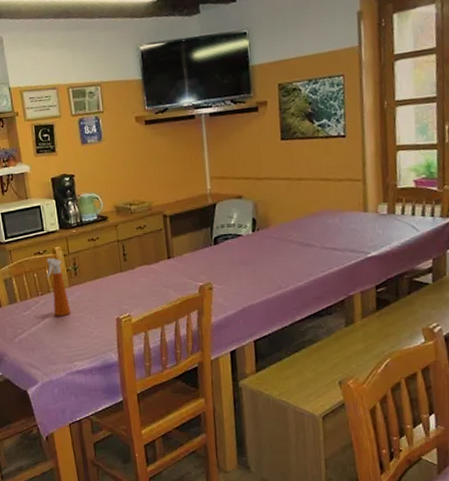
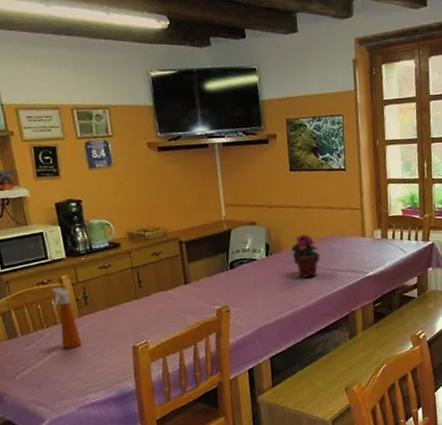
potted flower: none [280,209,313,256] -> present [290,234,320,278]

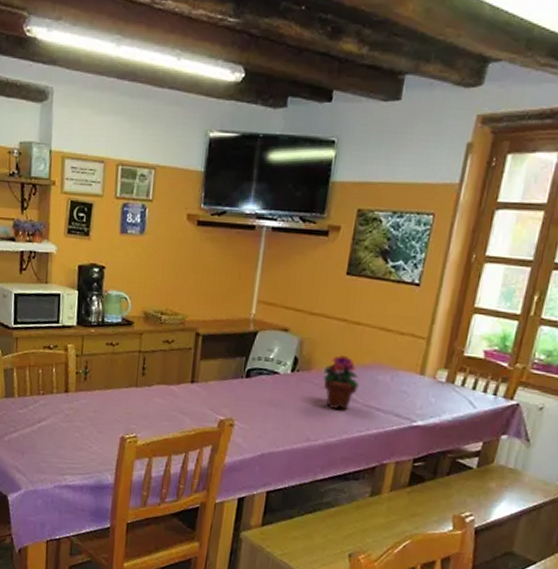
spray bottle: present [52,287,82,349] -> none [52,354,73,423]

